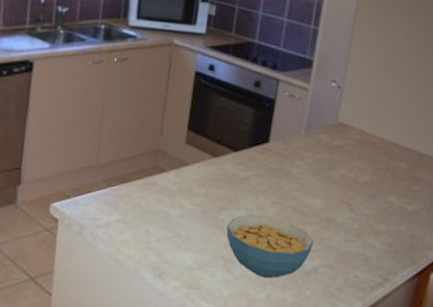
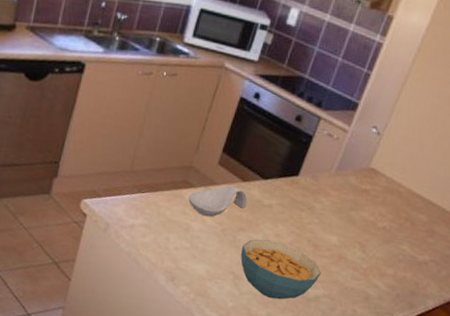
spoon rest: none [162,163,223,201] -> present [188,185,248,217]

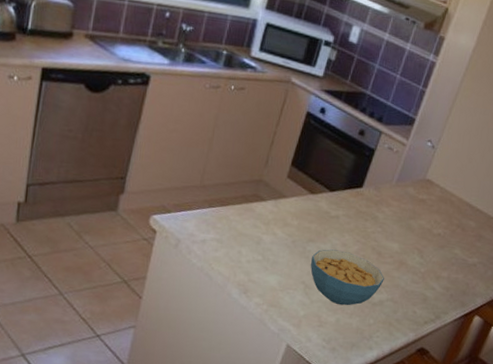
spoon rest: present [188,185,248,217] -> none [259,198,316,230]

